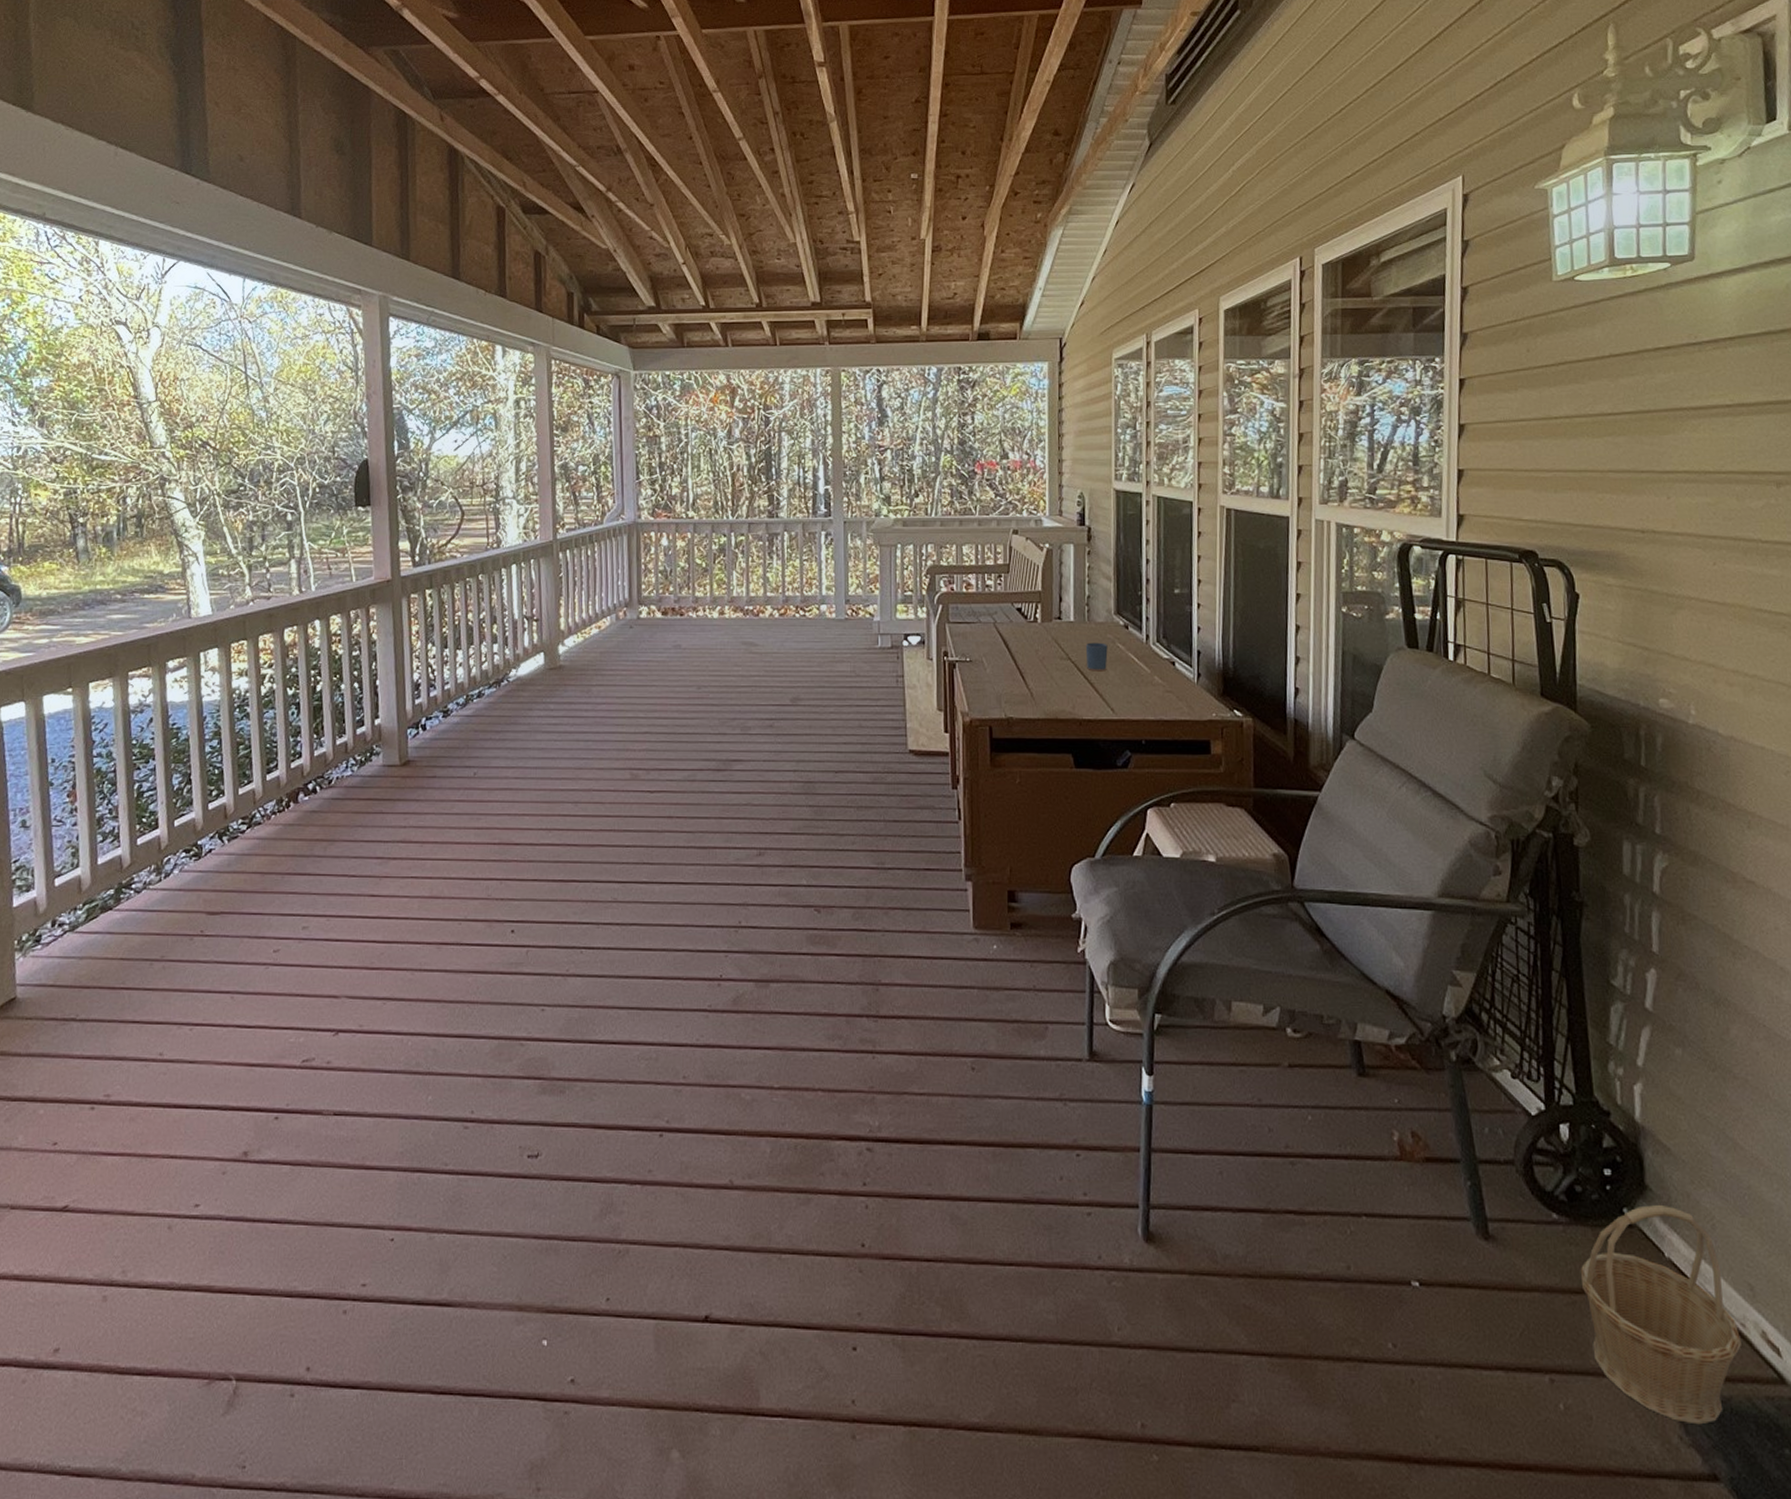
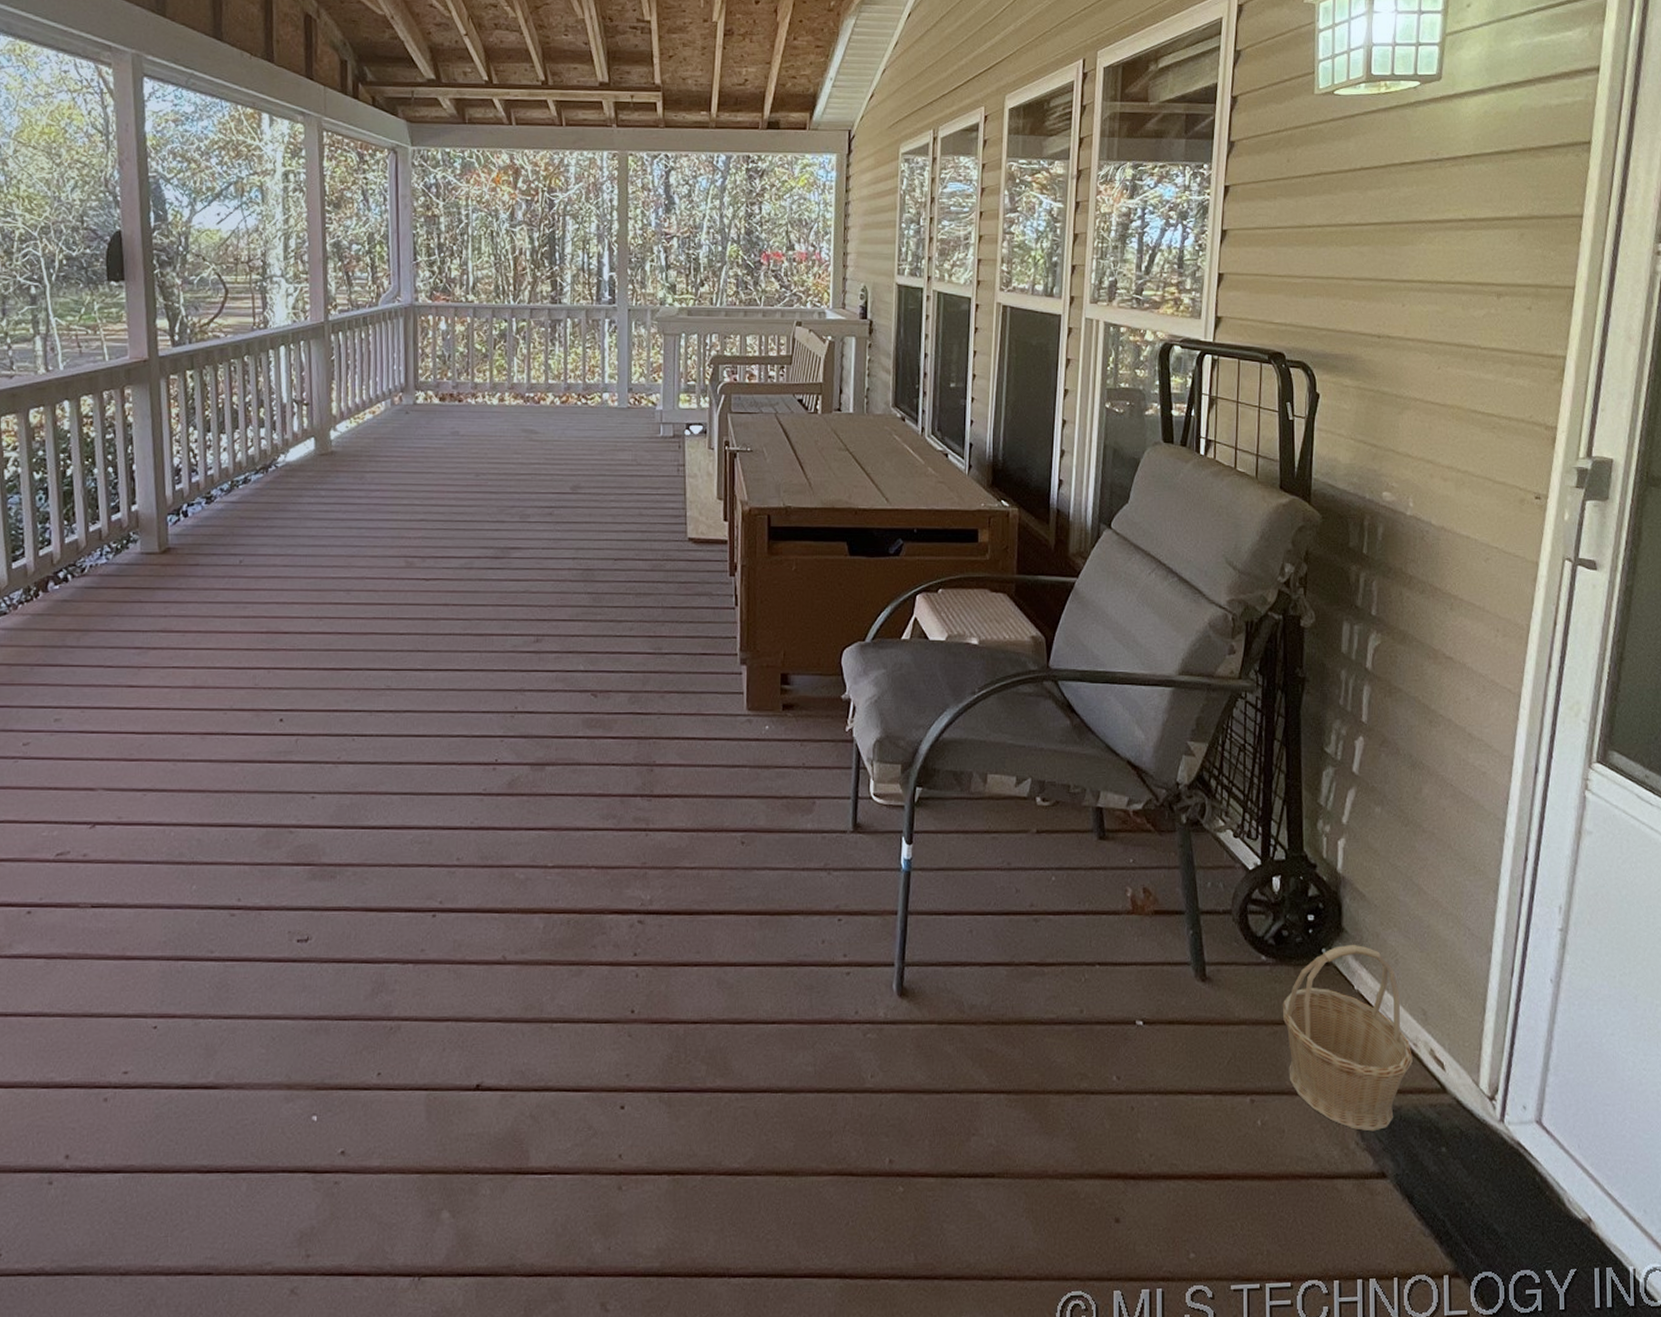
mug: present [1085,642,1108,672] -> none [863,434,885,463]

